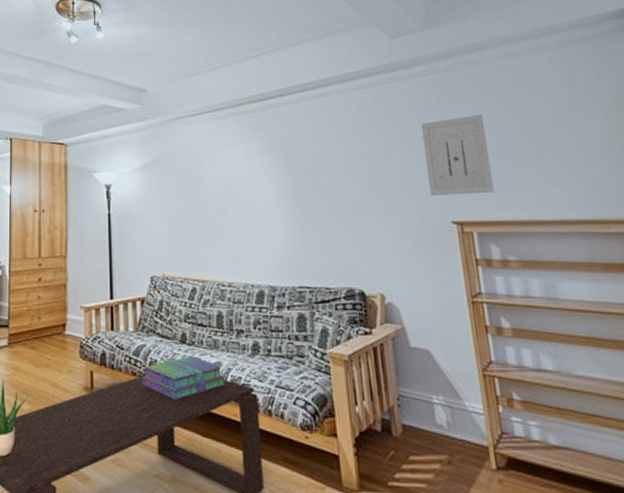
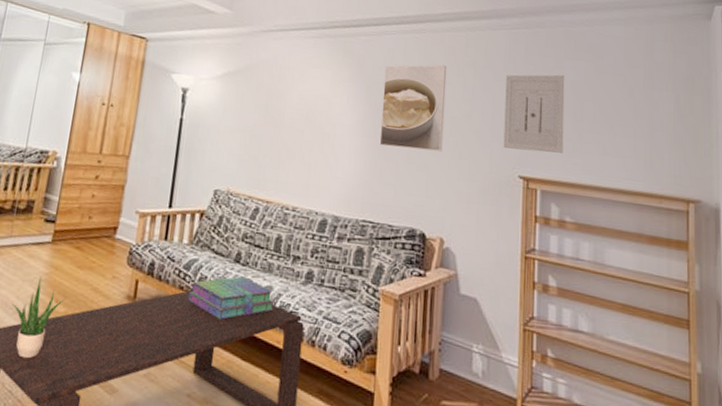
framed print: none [297,124,368,212] -> present [379,65,447,152]

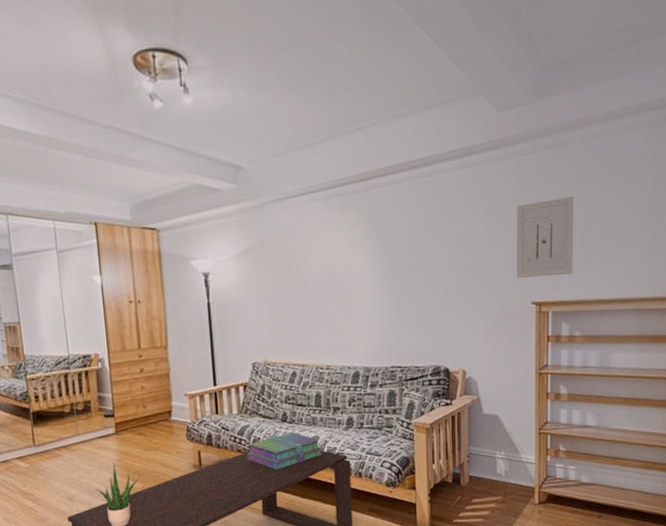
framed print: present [379,65,447,152] -> none [398,206,459,296]

